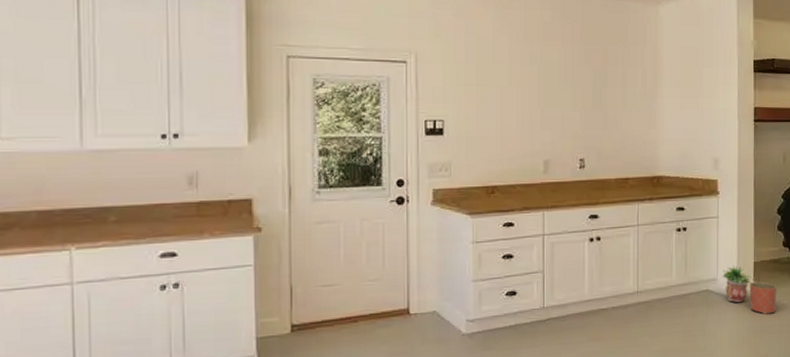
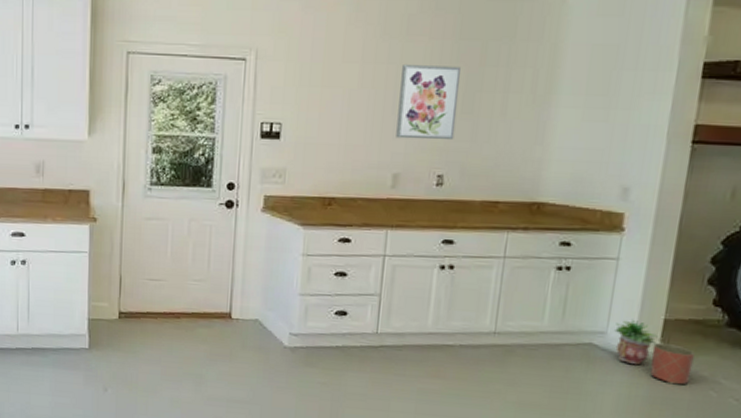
wall art: none [542,64,590,129] -> present [396,63,461,141]

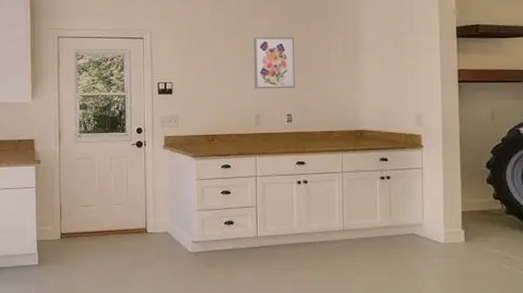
potted plant: present [615,319,658,365] -> none [428,213,460,248]
planter: present [650,343,695,385] -> none [457,230,488,261]

